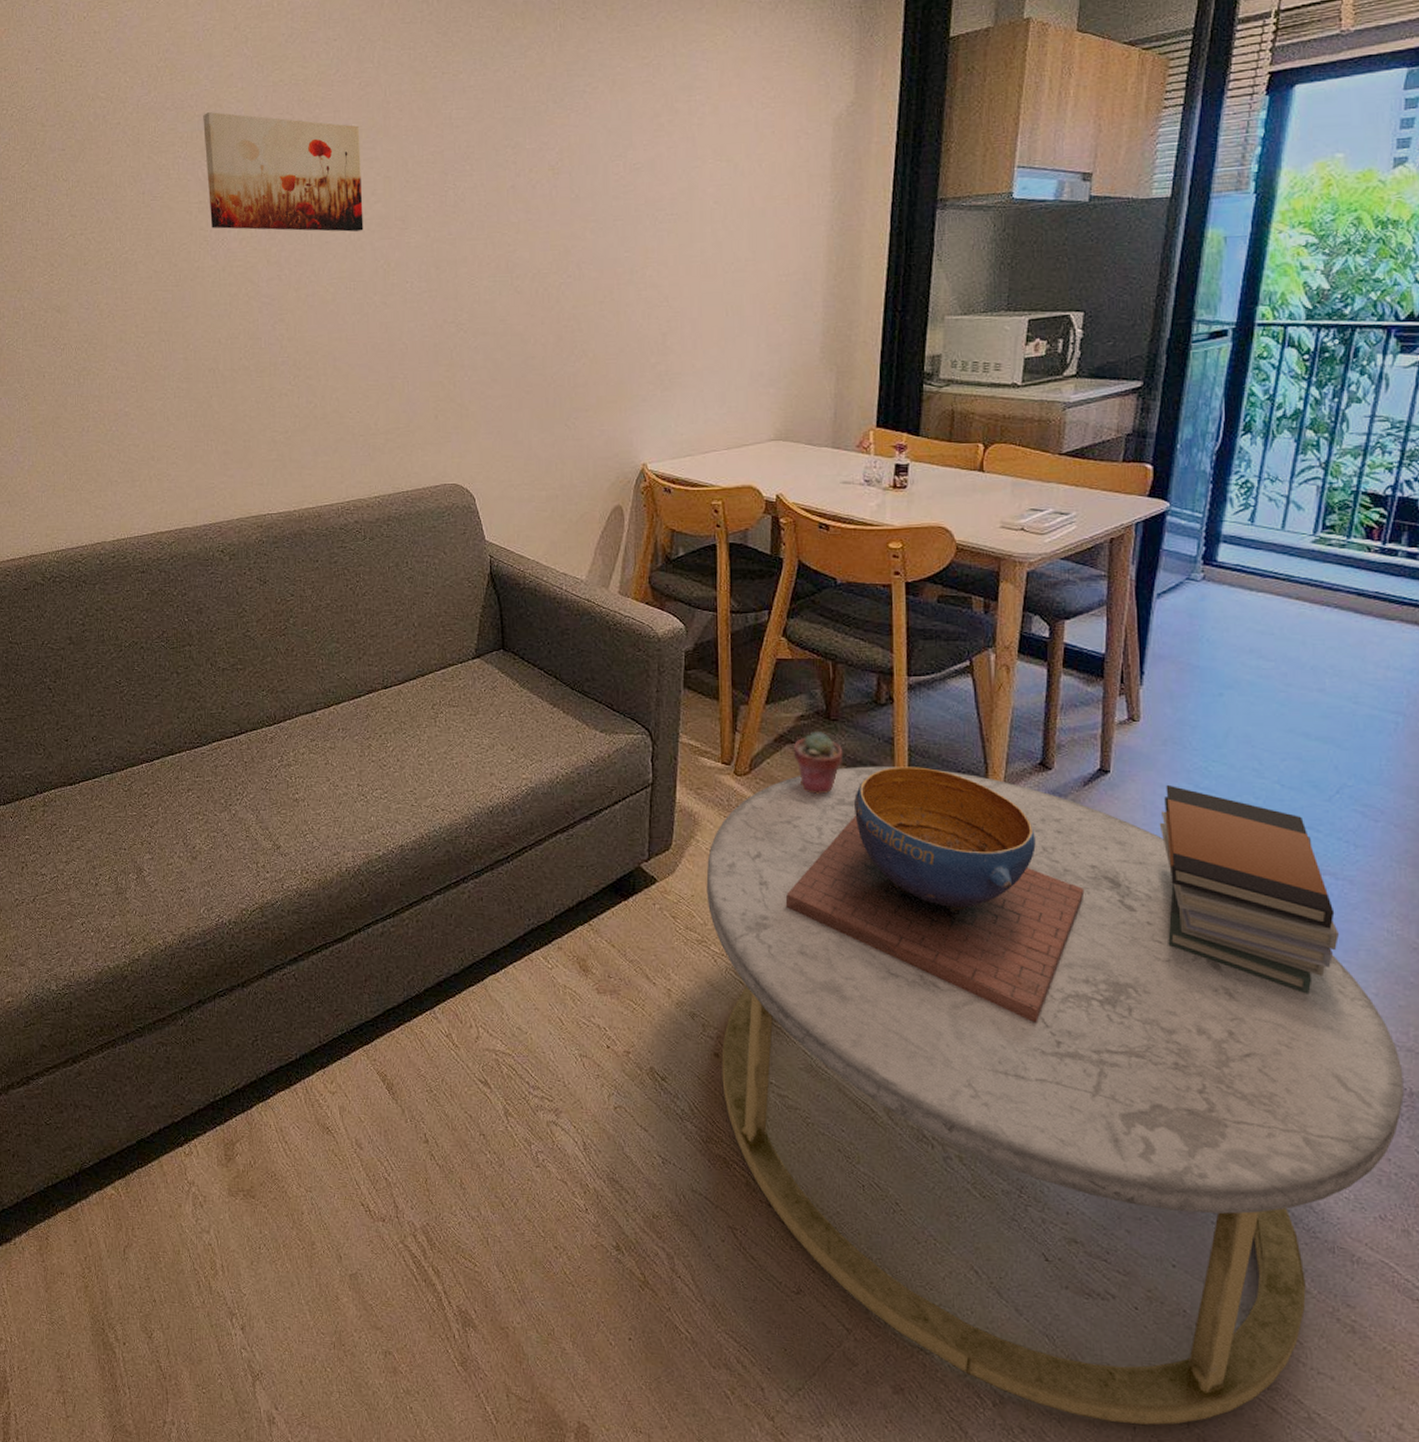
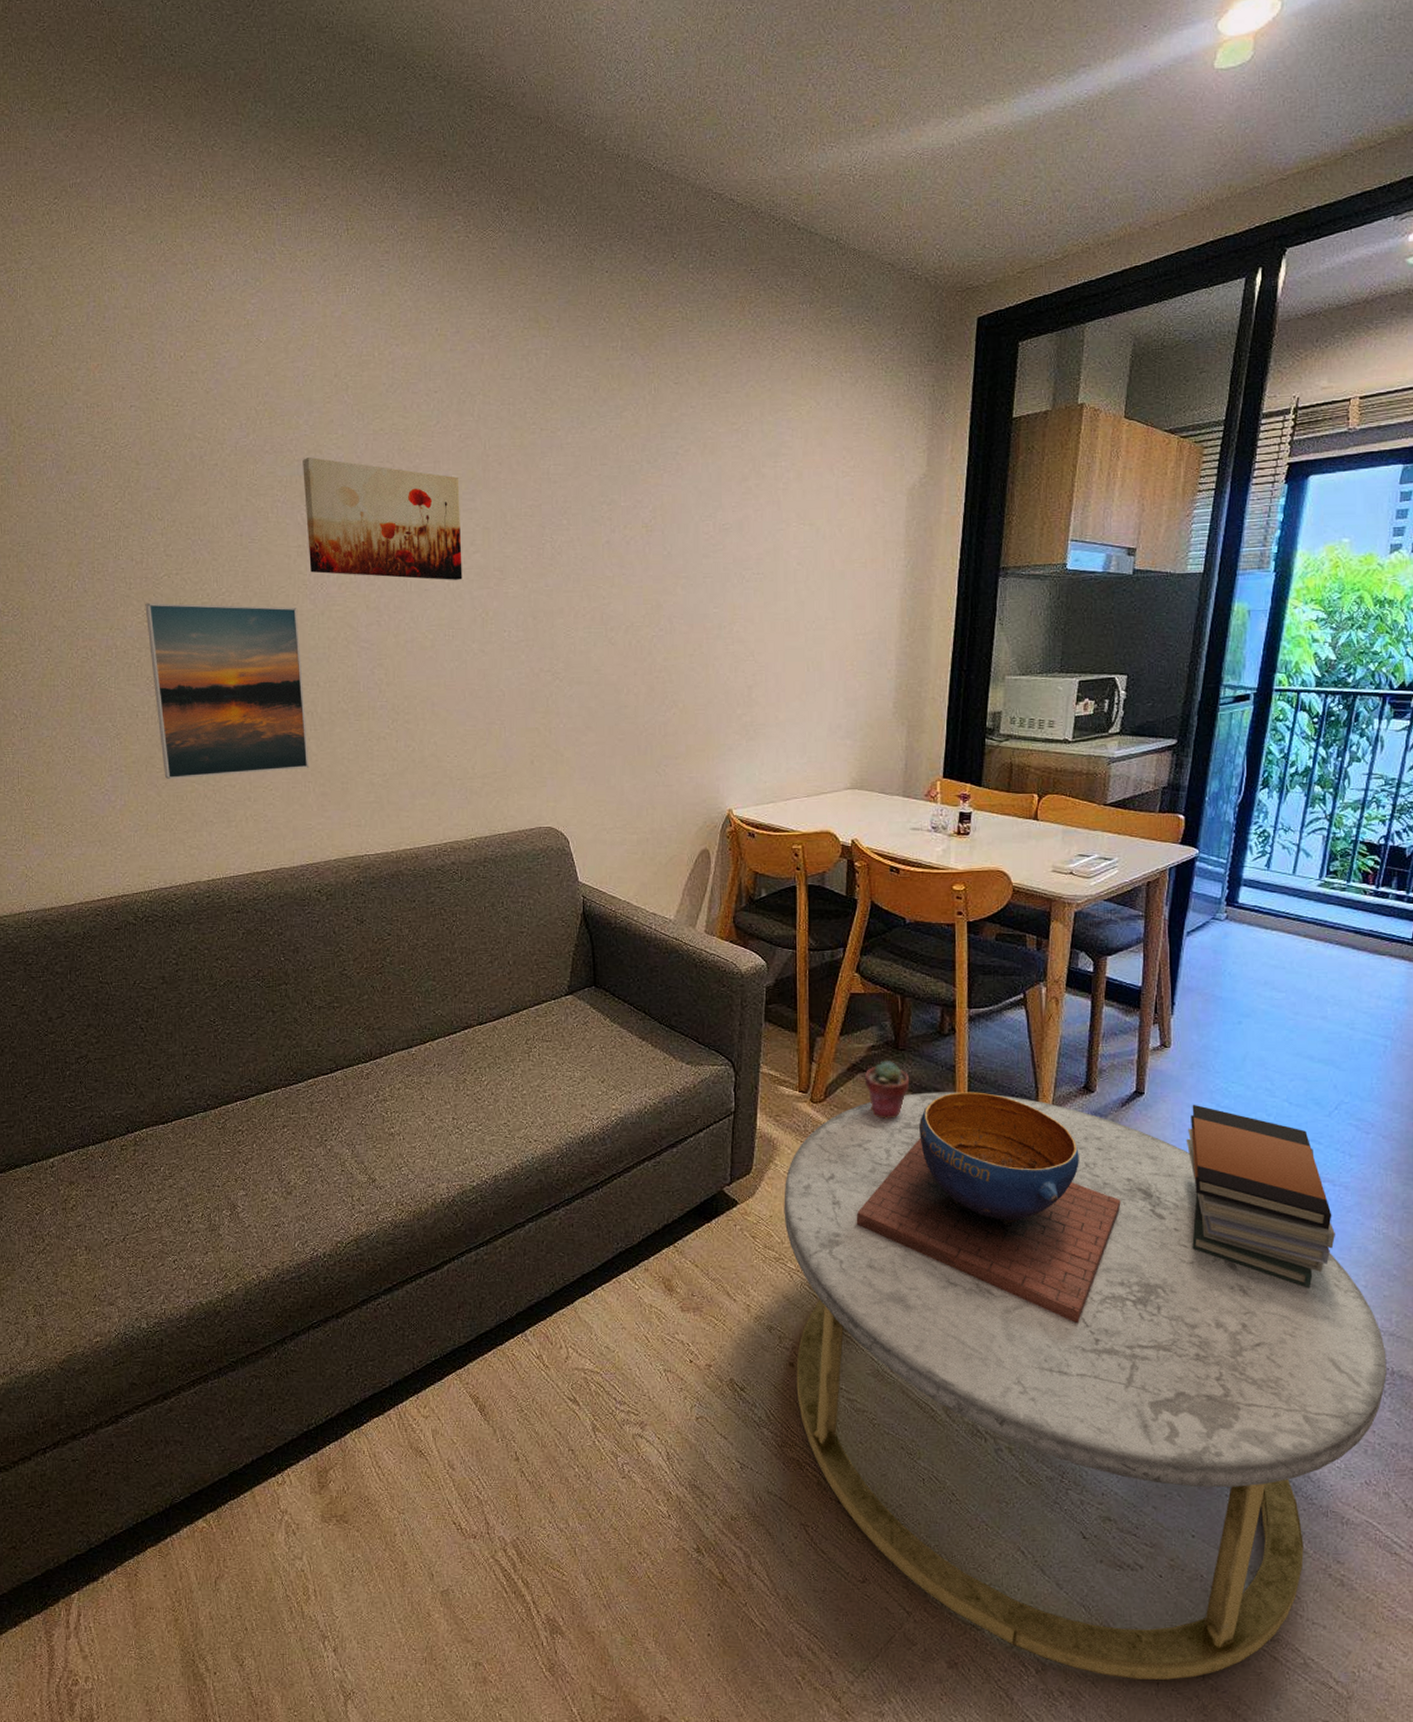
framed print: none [51,263,212,439] -> present [145,603,309,779]

